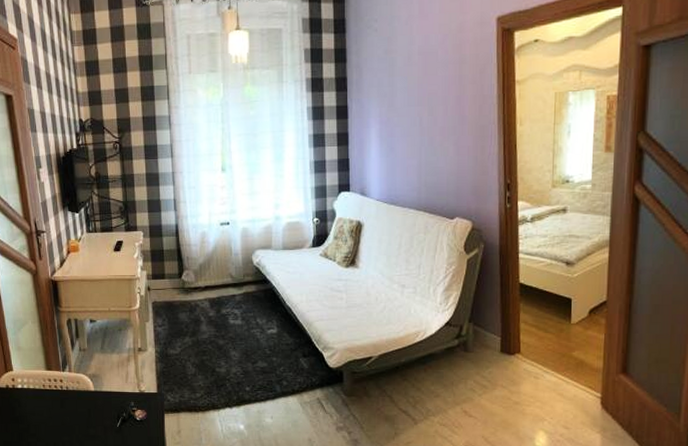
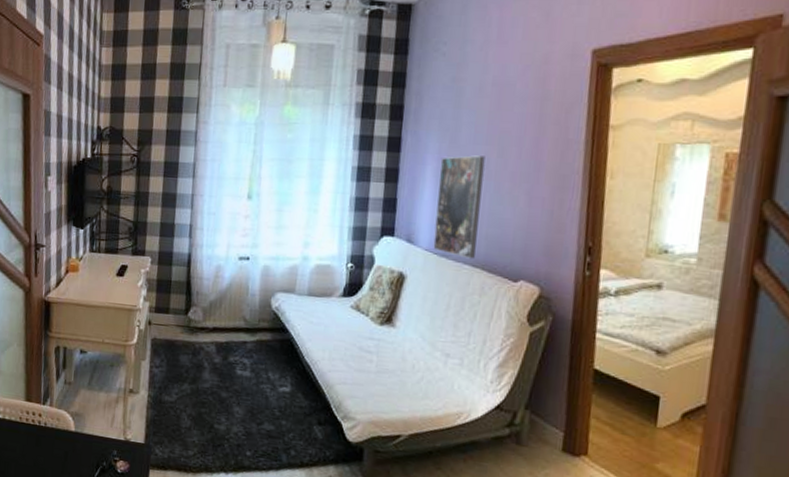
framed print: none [382,115,418,204] -> present [433,155,485,259]

